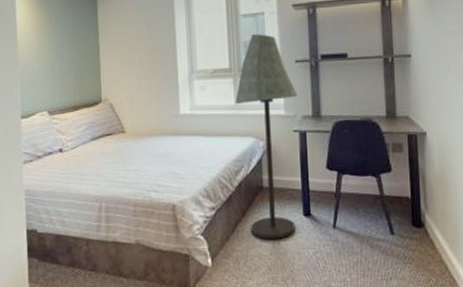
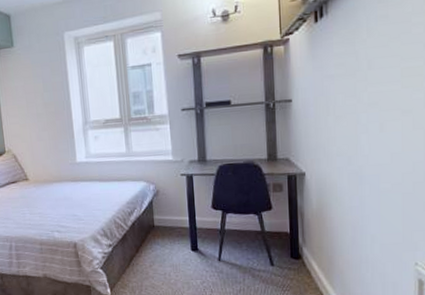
floor lamp: present [235,33,298,239] -> none [126,84,184,272]

